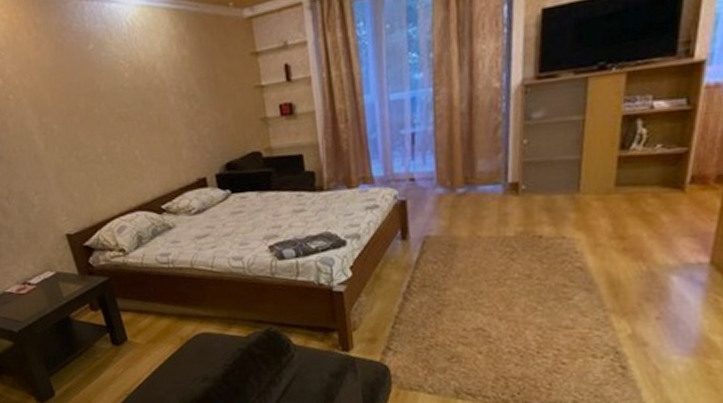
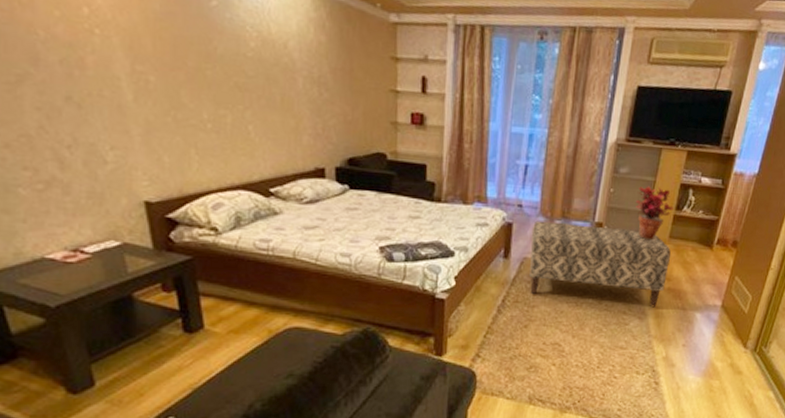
bench: none [430,183,622,277] -> present [530,220,671,308]
potted plant: none [560,125,618,194] -> present [636,186,675,241]

